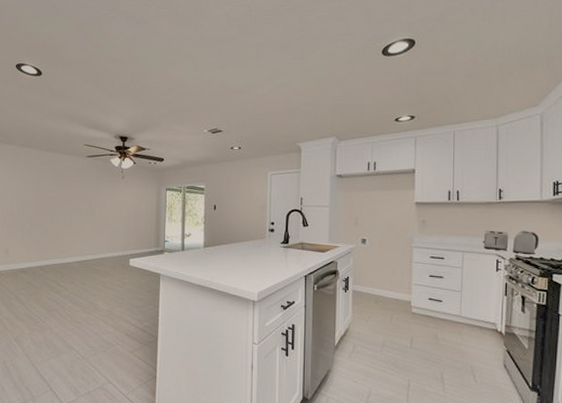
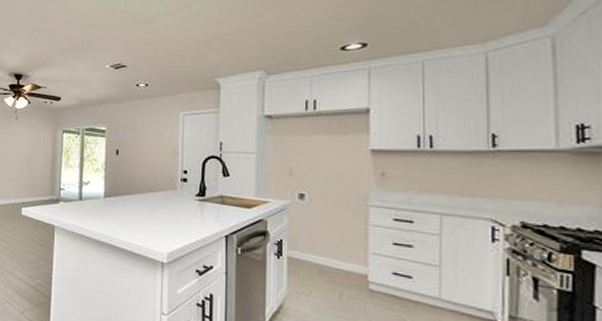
toaster: present [482,230,509,251] -> none [469,187,510,216]
kettle: present [512,231,540,255] -> none [515,189,558,223]

